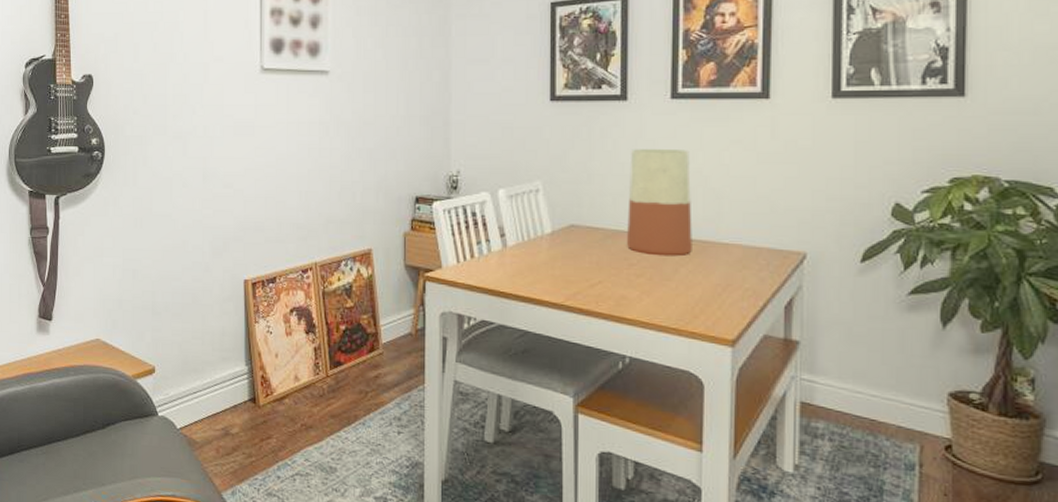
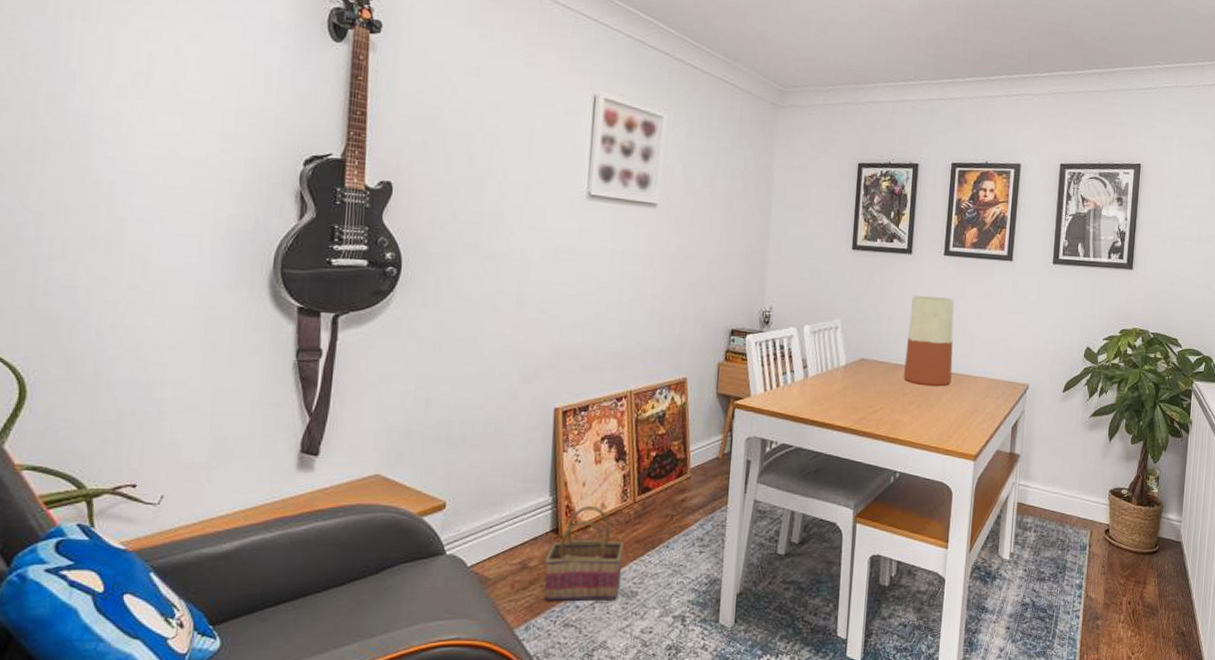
basket: none [245,376,320,475] -> present [544,505,624,602]

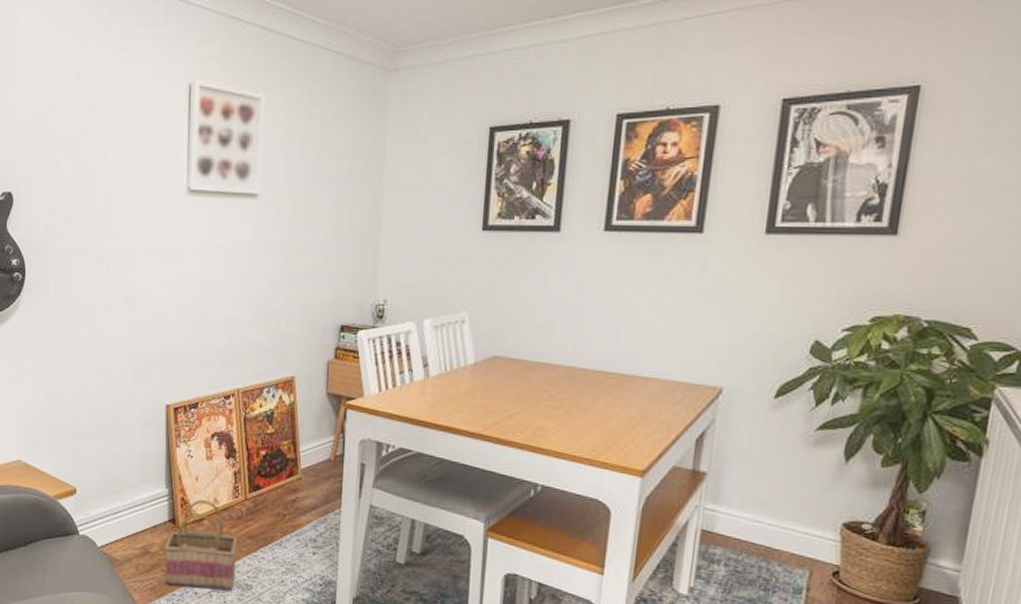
vase: present [904,295,955,387] -> none [548,281,618,389]

